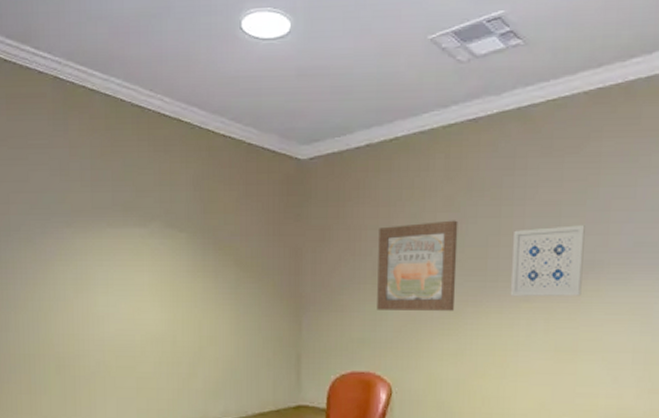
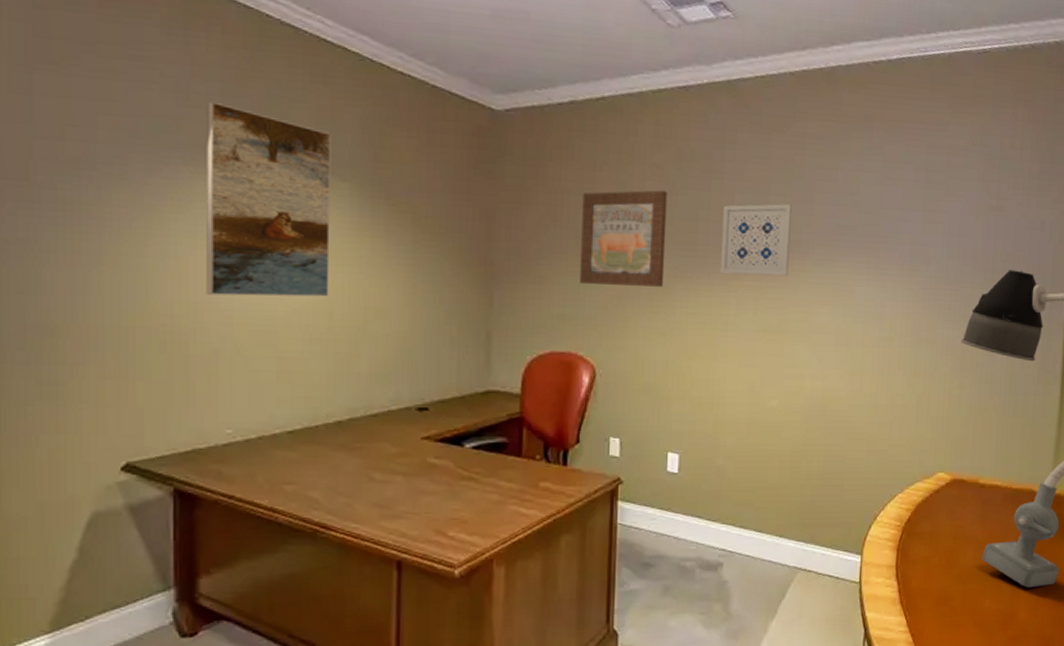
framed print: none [81,175,173,329] -> present [206,101,331,297]

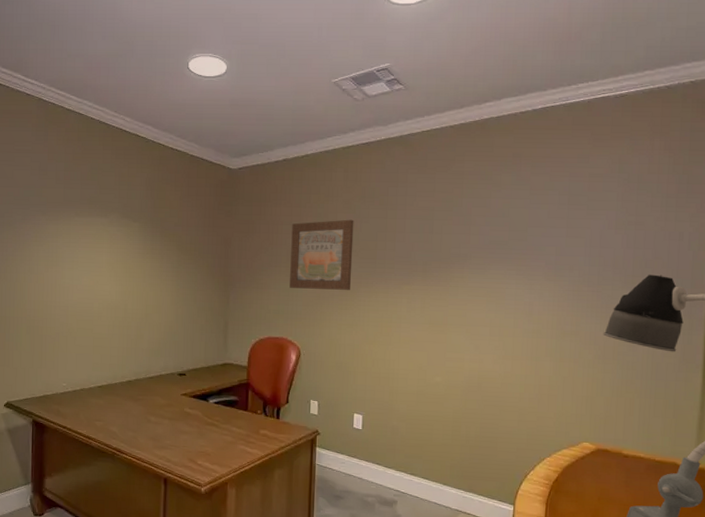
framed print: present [206,101,331,297] -> none [53,175,128,298]
wall art: present [720,204,792,276] -> none [394,226,452,281]

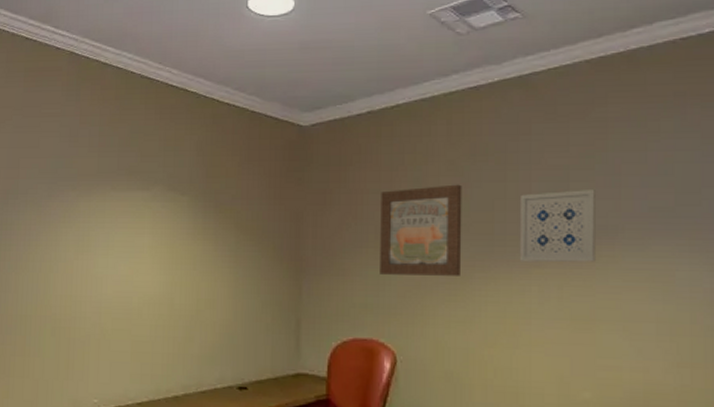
wall art: none [394,226,452,281] -> present [519,190,596,263]

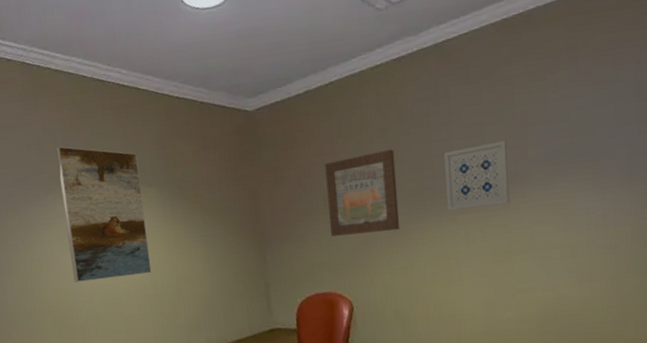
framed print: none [84,141,175,291] -> present [55,146,152,282]

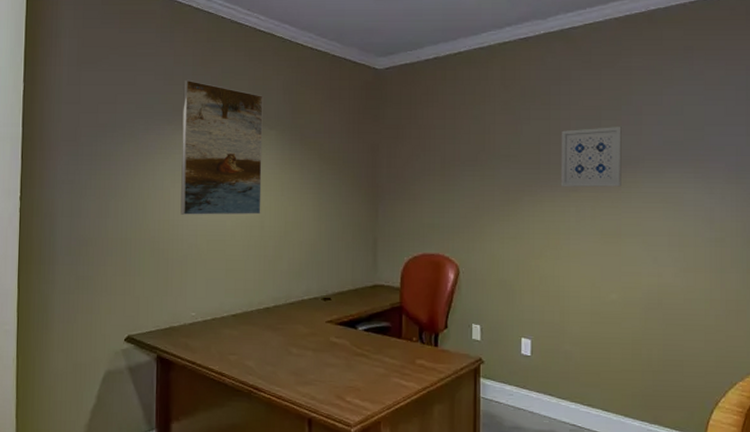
wall art: present [325,149,400,236] -> none [445,121,514,199]

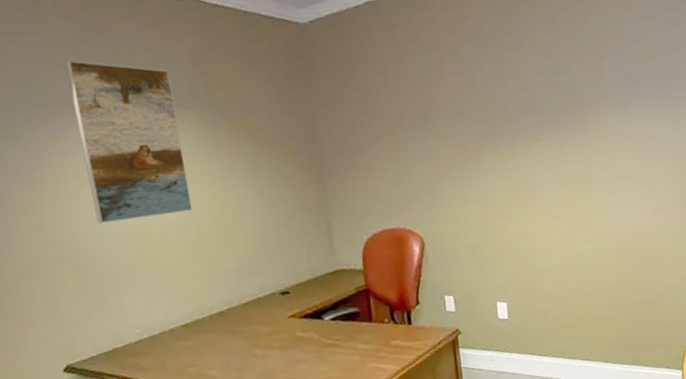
wall art: present [560,127,622,188] -> none [517,63,585,138]

